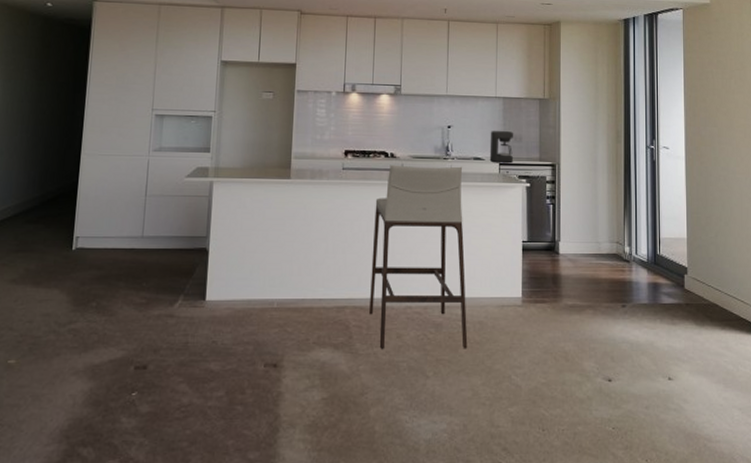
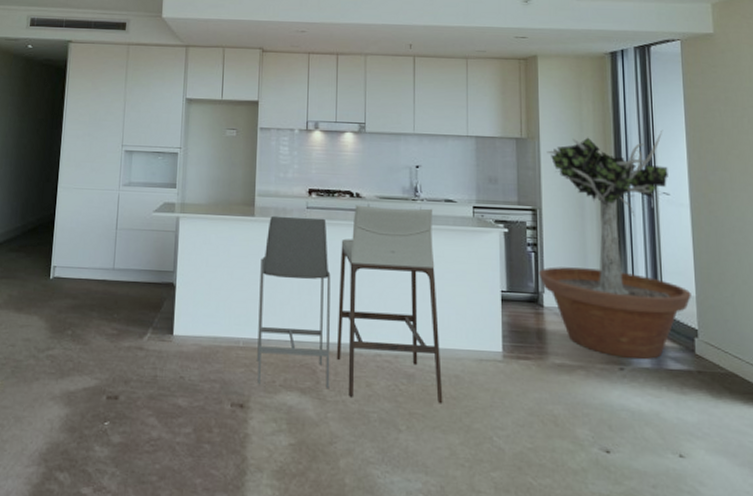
bar stool: none [291,177,365,343] -> present [257,215,331,388]
coffee maker: present [489,130,514,164] -> none [462,170,489,207]
potted tree: none [556,90,683,296] -> present [538,129,691,359]

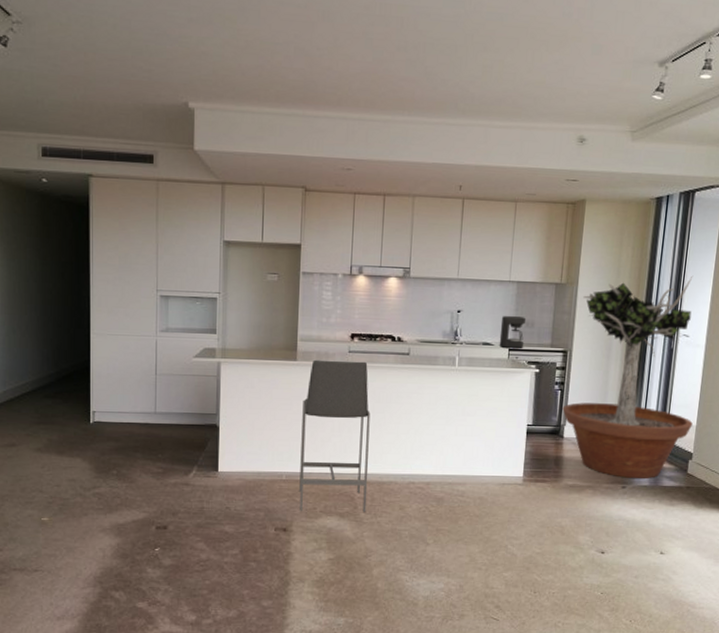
bar stool: present [336,205,443,404] -> none [373,348,471,521]
coffee maker: none [462,170,489,207] -> present [499,315,527,349]

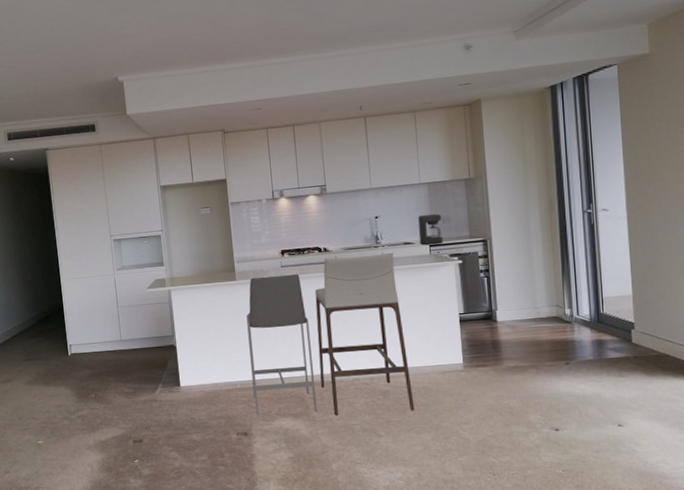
bar stool: none [373,348,471,521] -> present [314,252,415,415]
potted tree: present [562,275,694,478] -> none [491,152,628,354]

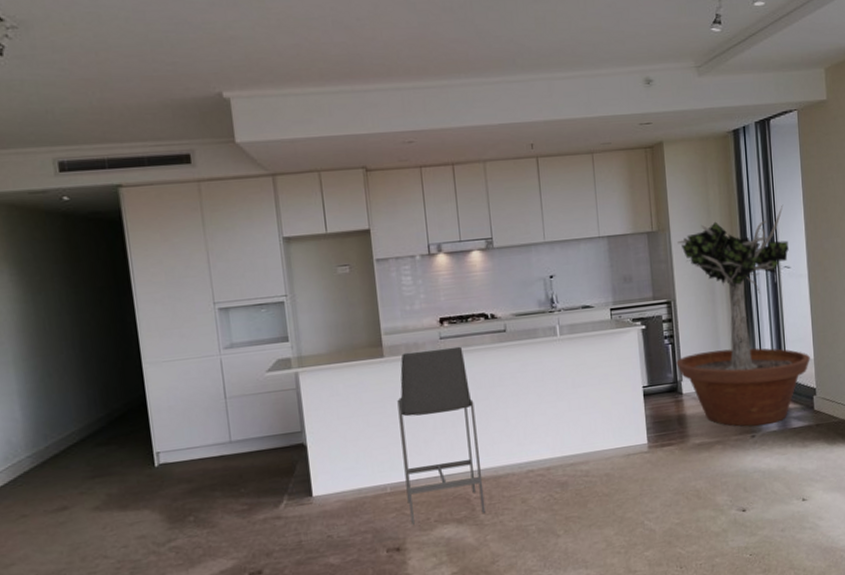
bar stool: present [314,252,415,415] -> none [480,317,597,516]
coffee maker: present [417,213,443,246] -> none [597,272,624,309]
potted tree: none [491,152,628,354] -> present [676,204,810,426]

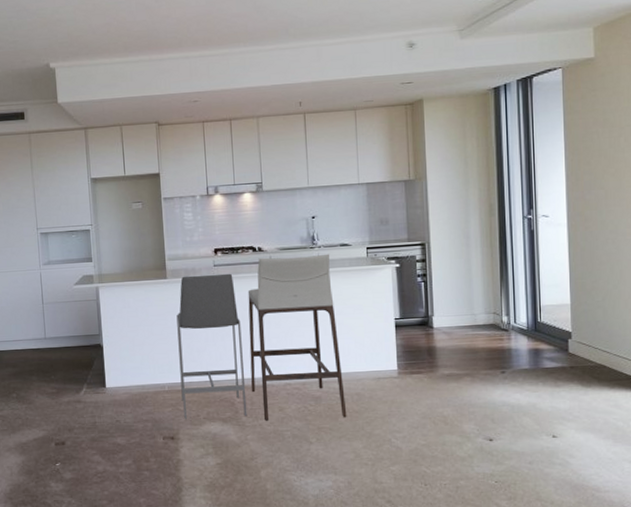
bar stool: none [480,317,597,516] -> present [247,253,347,421]
potted tree: present [676,204,810,426] -> none [428,157,566,363]

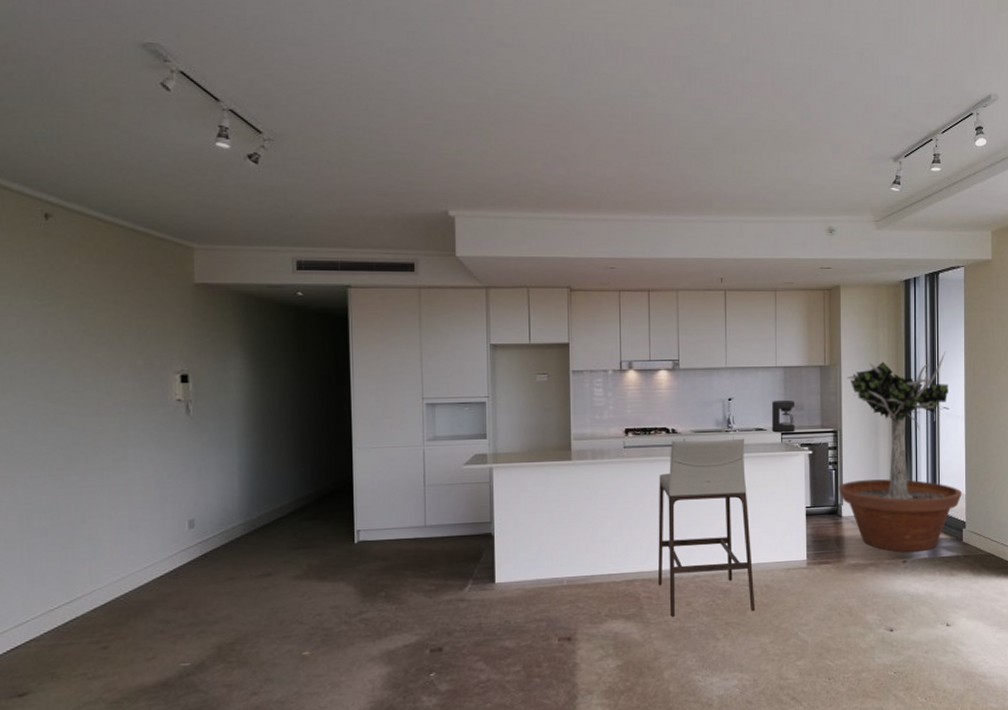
bar stool: present [176,273,247,419] -> none [580,456,652,617]
coffee maker: none [355,215,380,248] -> present [771,399,796,433]
potted tree: none [428,157,566,363] -> present [838,351,962,552]

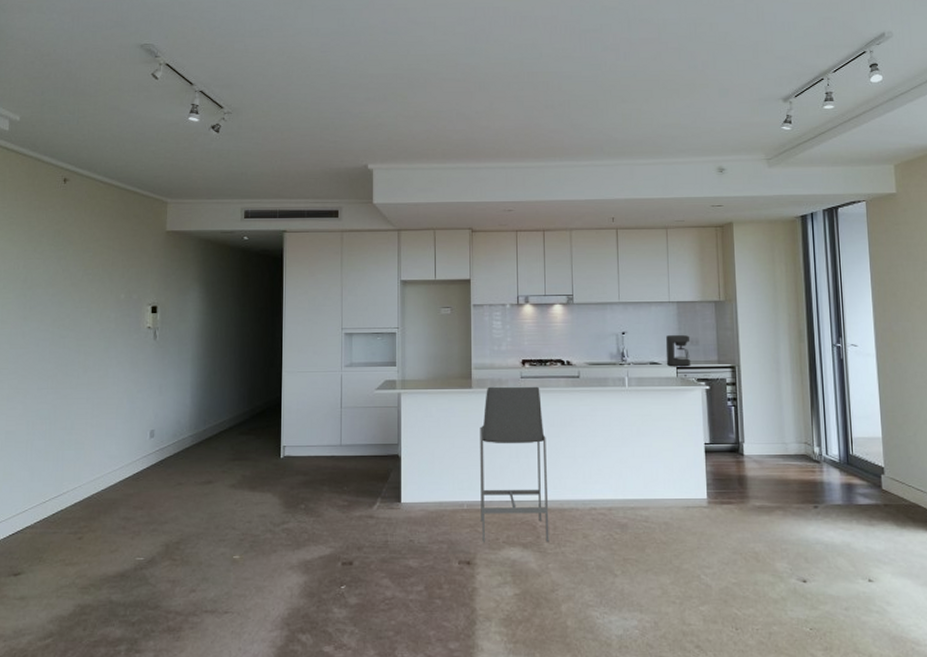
bar stool: none [580,456,652,617] -> present [480,386,549,542]
bar stool: present [657,438,755,617] -> none [554,371,654,549]
potted tree: present [838,351,962,552] -> none [738,286,878,496]

